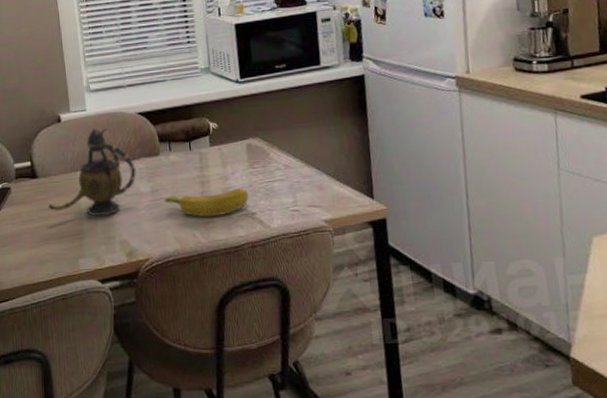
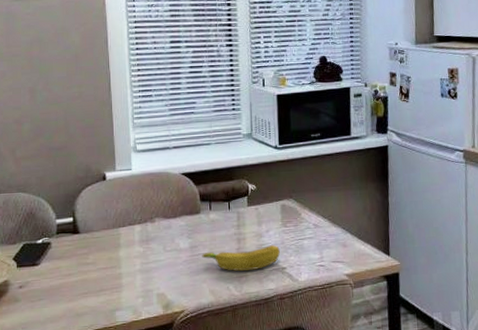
teapot: present [48,128,136,217] -> none [88,187,177,271]

